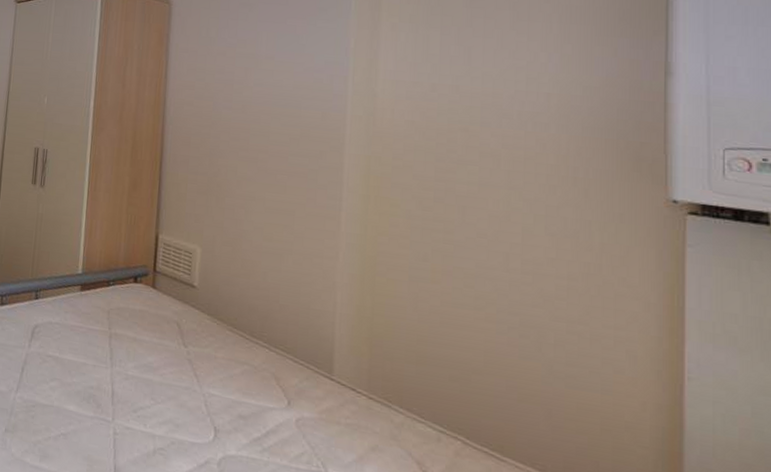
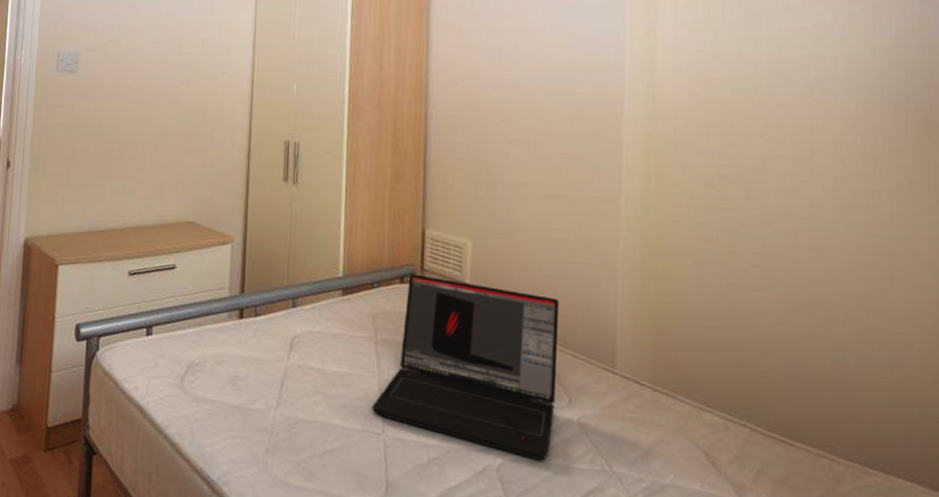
laptop: none [103,274,281,458] -> present [372,274,560,461]

